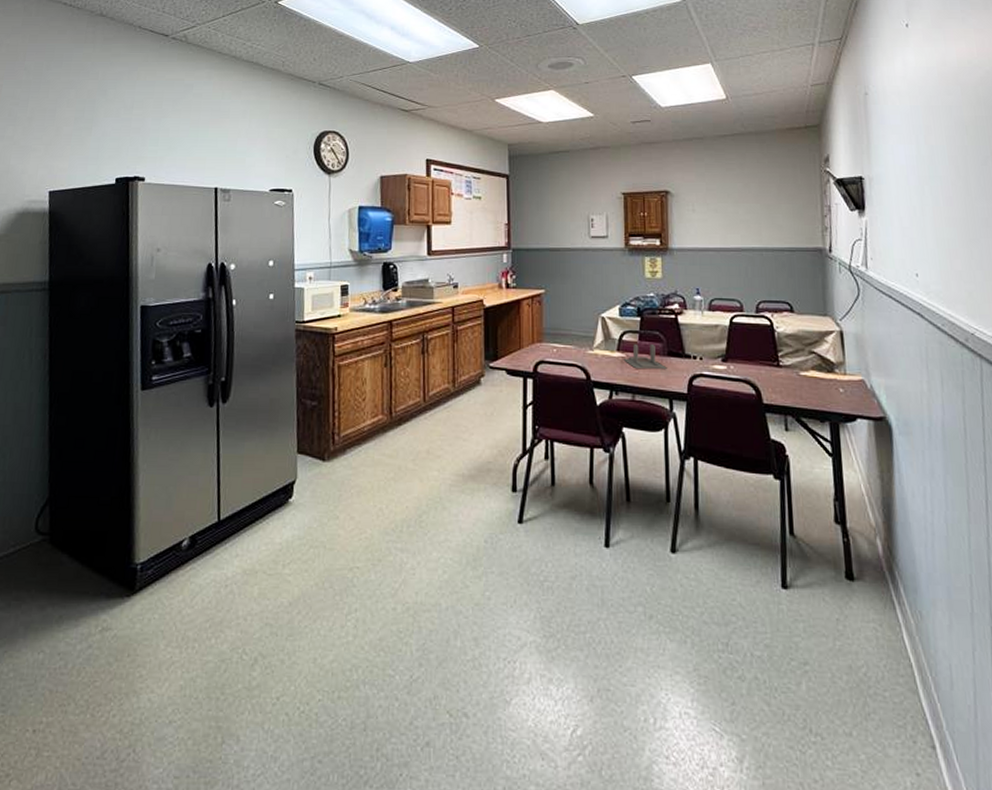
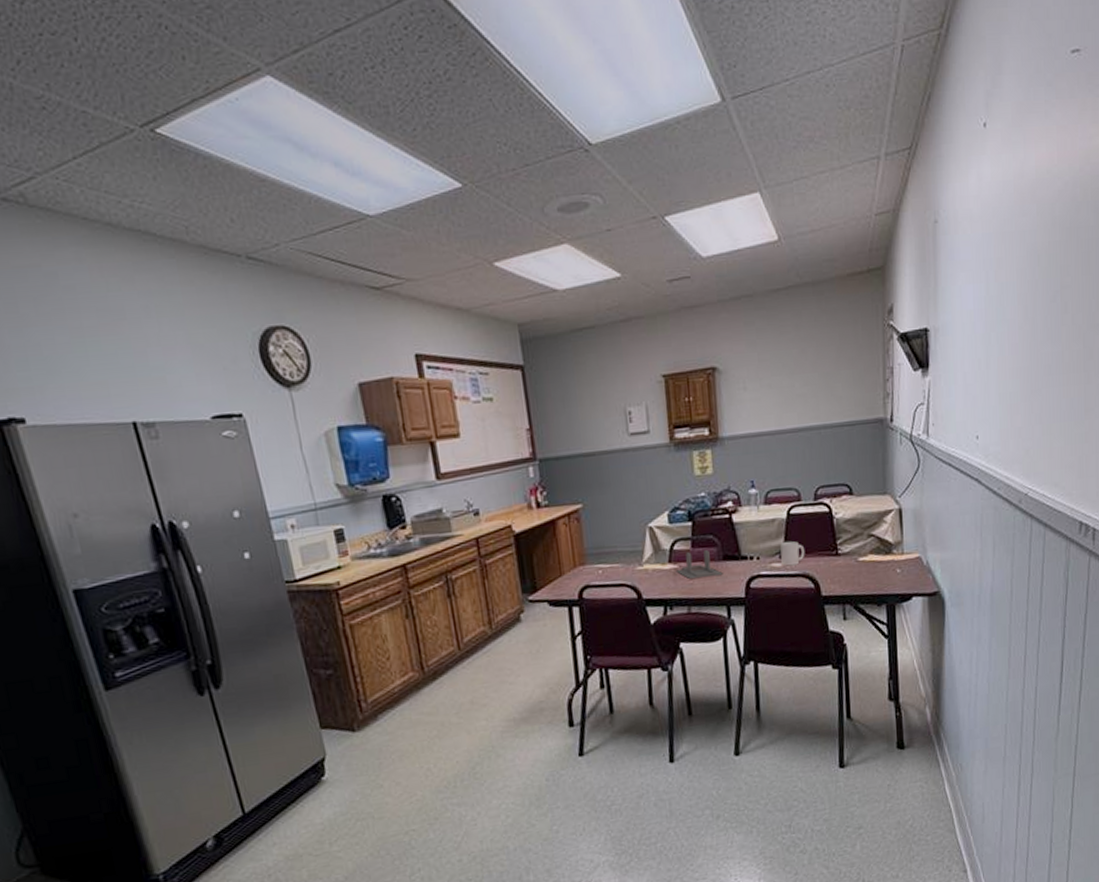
cup: none [722,346,747,370] -> present [780,541,805,567]

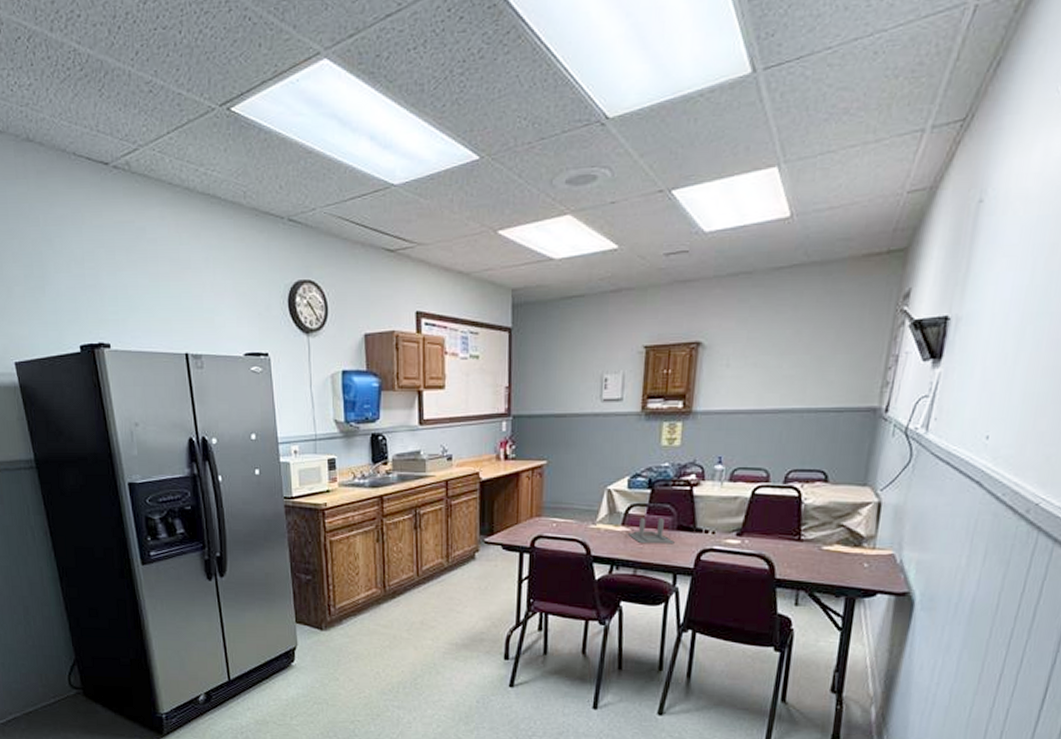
cup: present [780,541,805,567] -> none [736,520,765,545]

